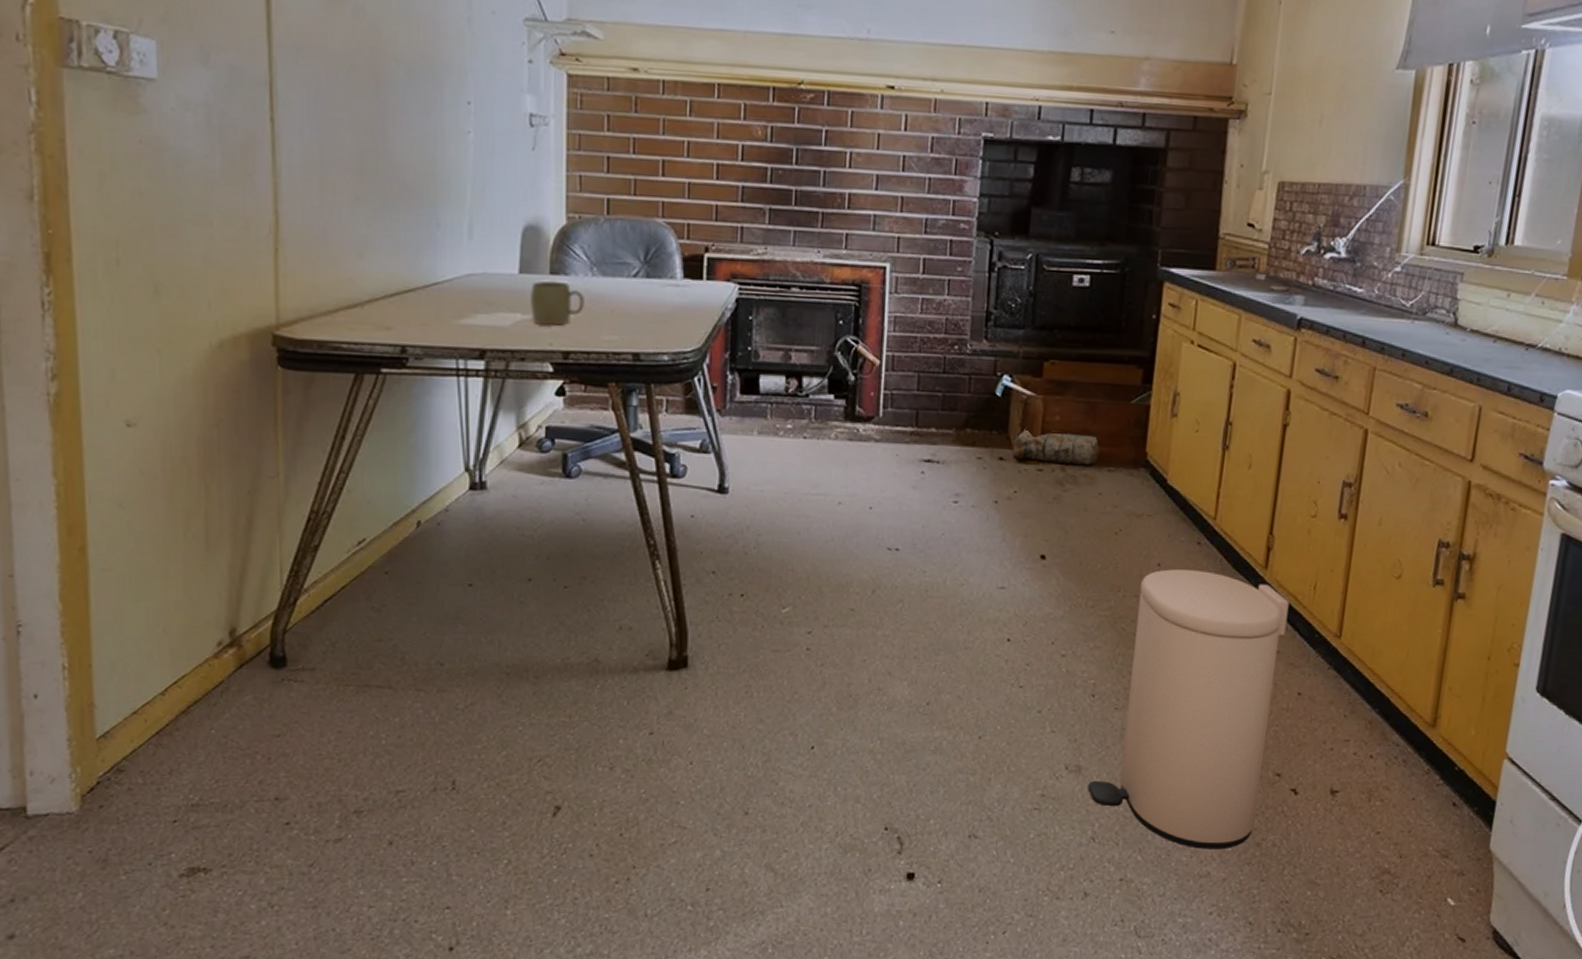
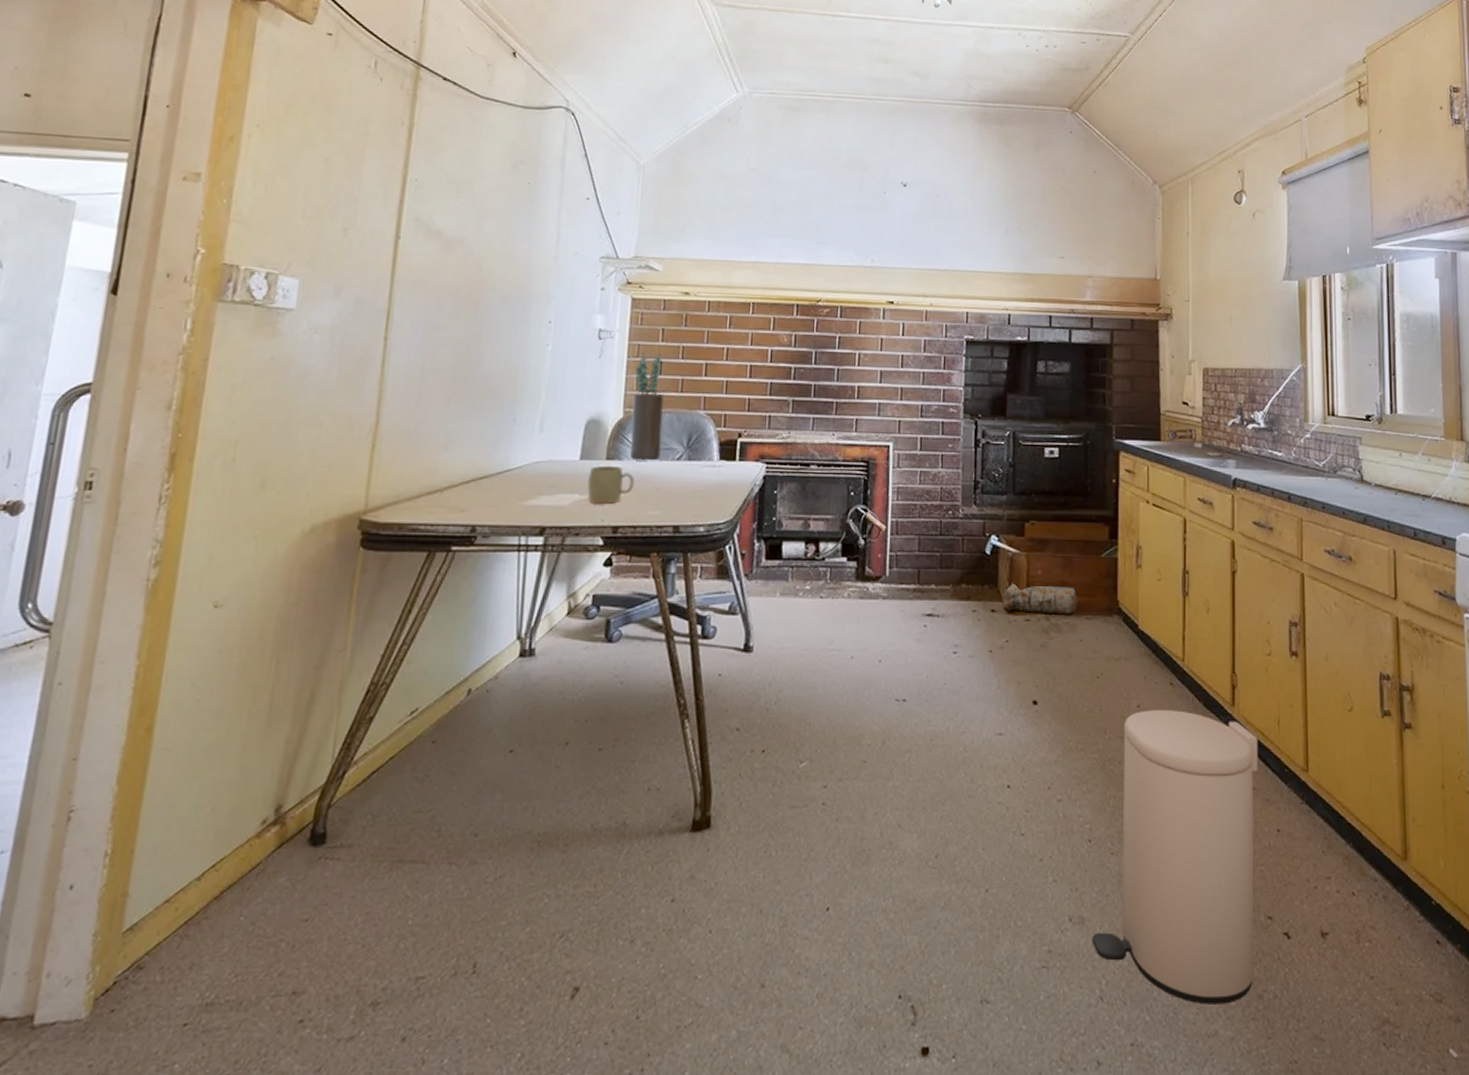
vase: none [576,139,615,277] -> present [630,348,664,461]

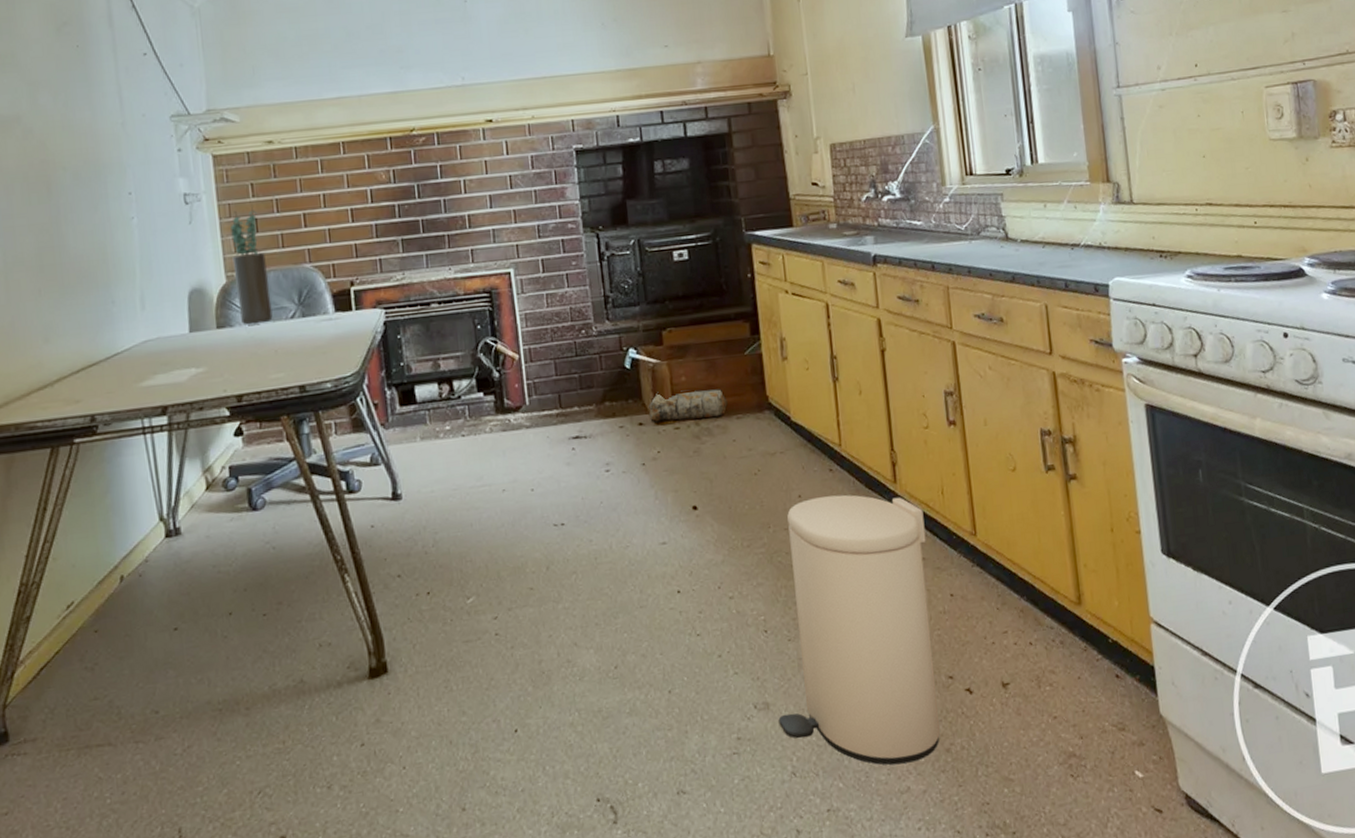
mug: present [587,465,634,505] -> none [201,333,251,375]

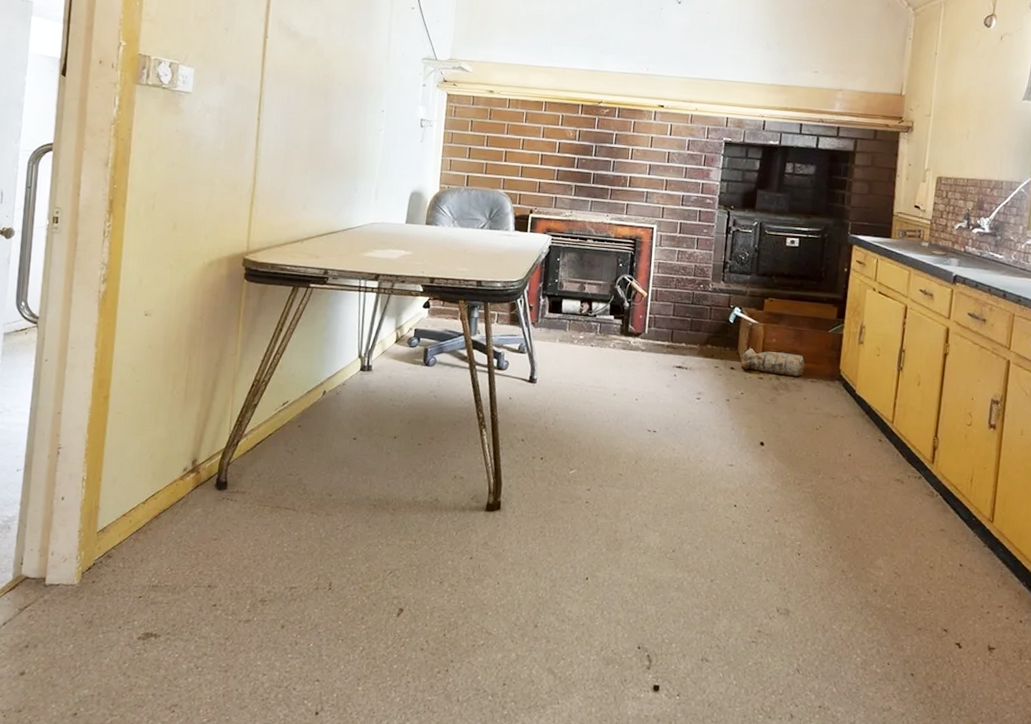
vase: present [230,204,273,325] -> none [444,136,471,228]
pedal bin: present [778,494,941,765] -> none [794,459,952,689]

